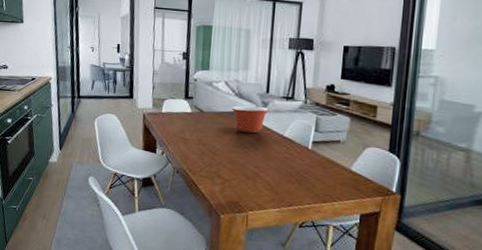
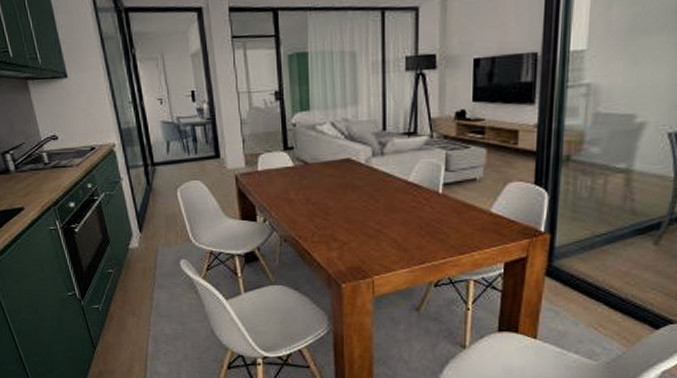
mixing bowl: present [231,106,269,134] -> none [342,149,388,183]

